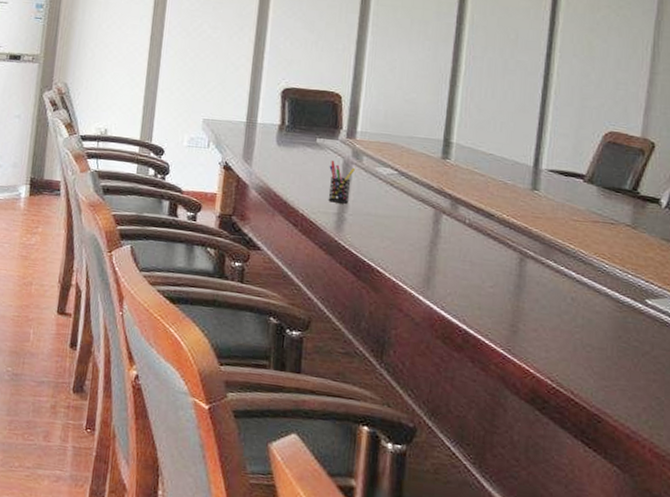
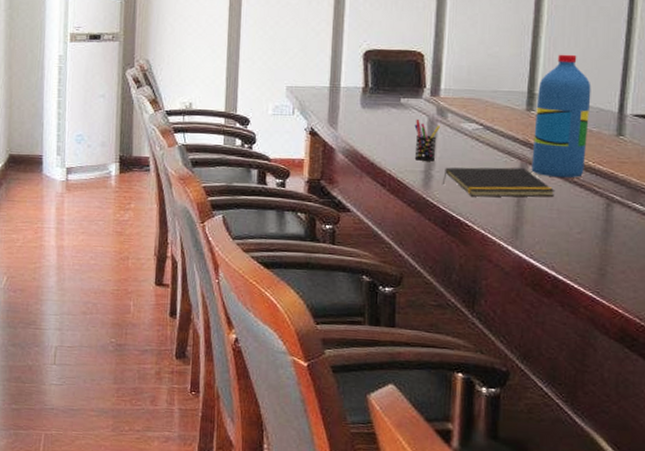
notepad: none [354,211,469,248] -> present [442,167,556,197]
water bottle: none [445,104,507,230] -> present [531,54,591,178]

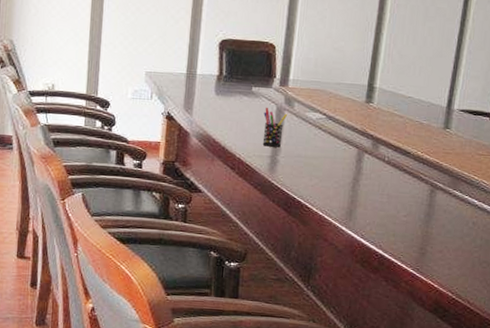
notepad: present [442,167,556,197] -> none [286,153,387,183]
water bottle: present [531,54,591,178] -> none [367,50,425,166]

